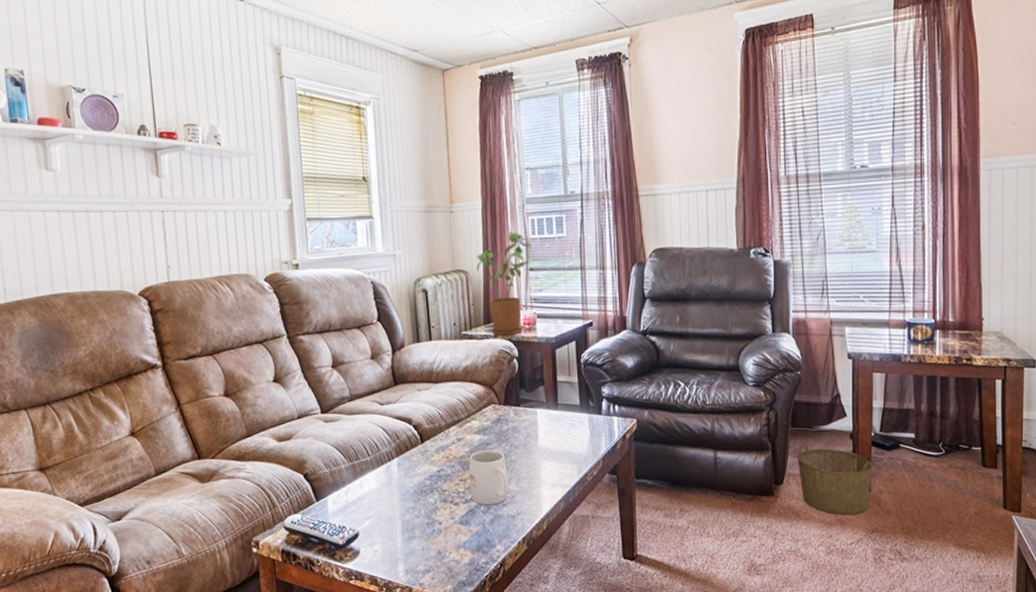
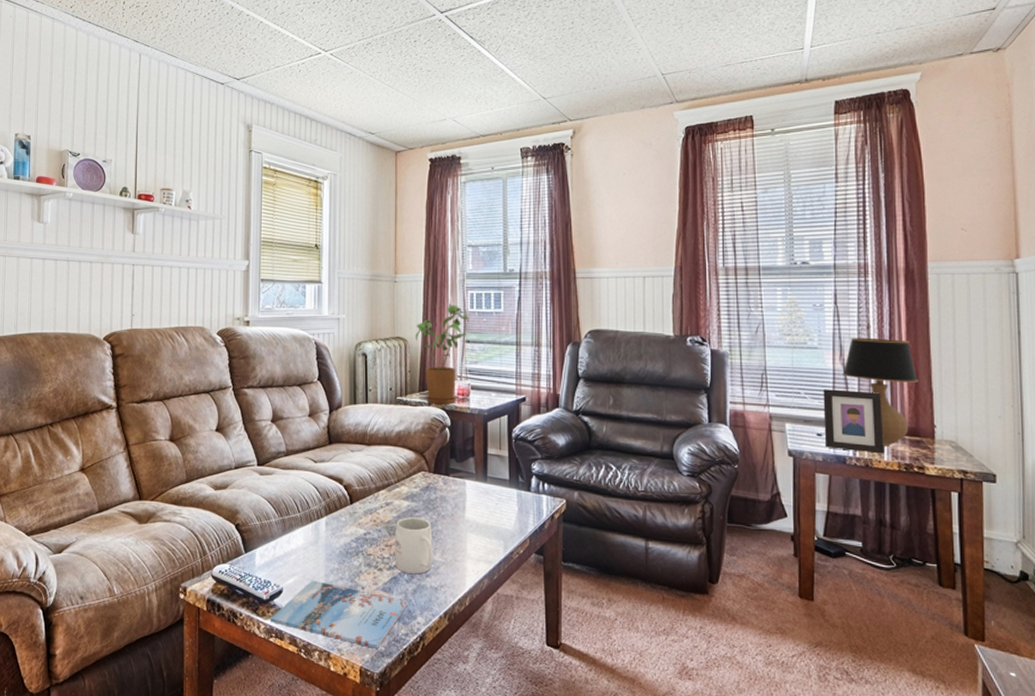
magazine: none [349,520,486,579] -> present [271,580,408,648]
basket: present [797,444,872,516] -> none [733,542,816,625]
table lamp: none [874,237,969,342] -> present [816,337,918,446]
picture frame: none [880,290,936,350] -> present [823,389,884,454]

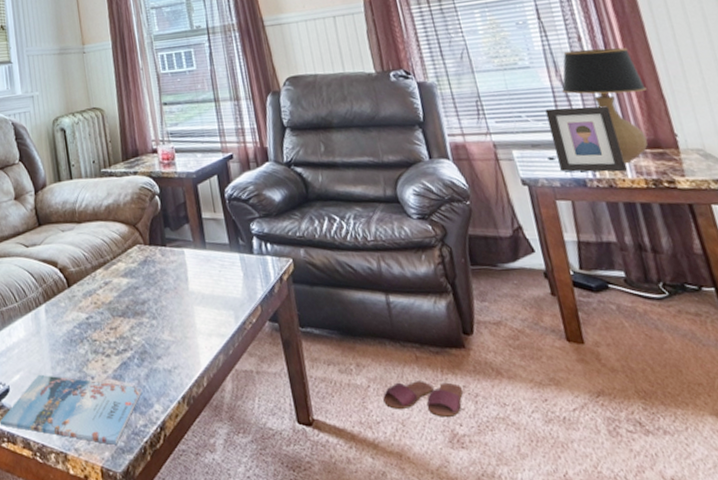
mug: present [395,517,434,575] -> none [118,294,163,358]
house plant: present [415,305,470,405] -> none [110,68,163,173]
slippers: none [627,618,698,652] -> present [383,381,463,417]

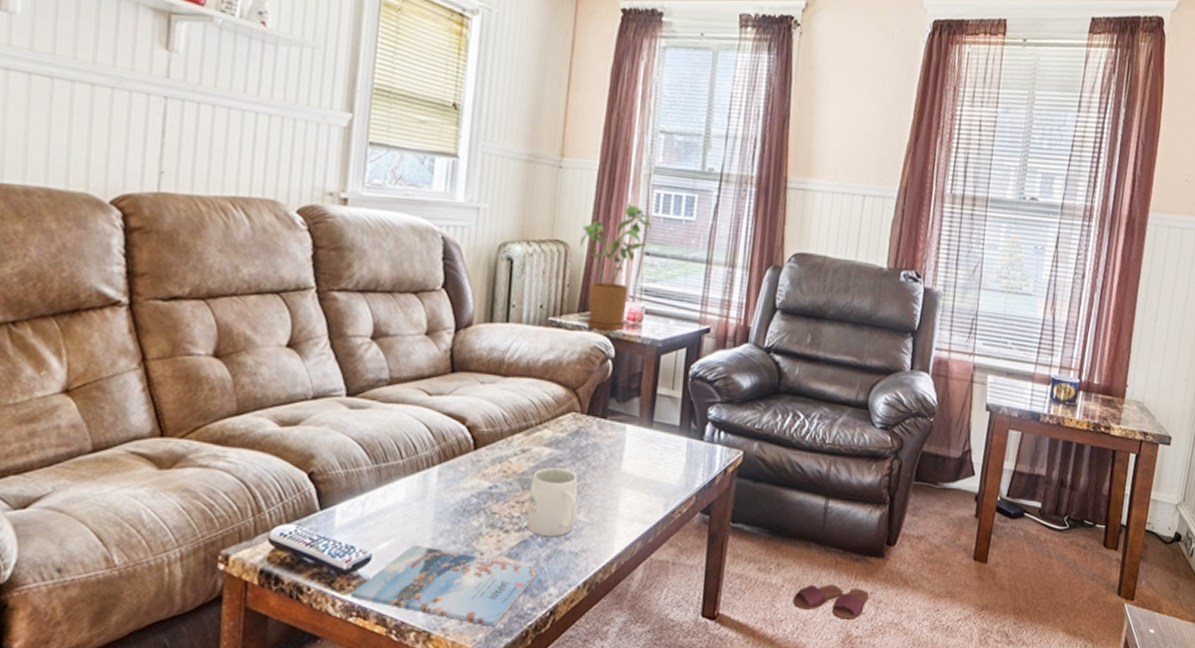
house plant: none [110,68,163,173] -> present [579,205,653,331]
mug: none [118,294,163,358] -> present [526,467,579,537]
picture frame: present [545,106,627,172] -> none [1022,340,1084,412]
table lamp: present [547,47,648,163] -> none [1016,286,1120,404]

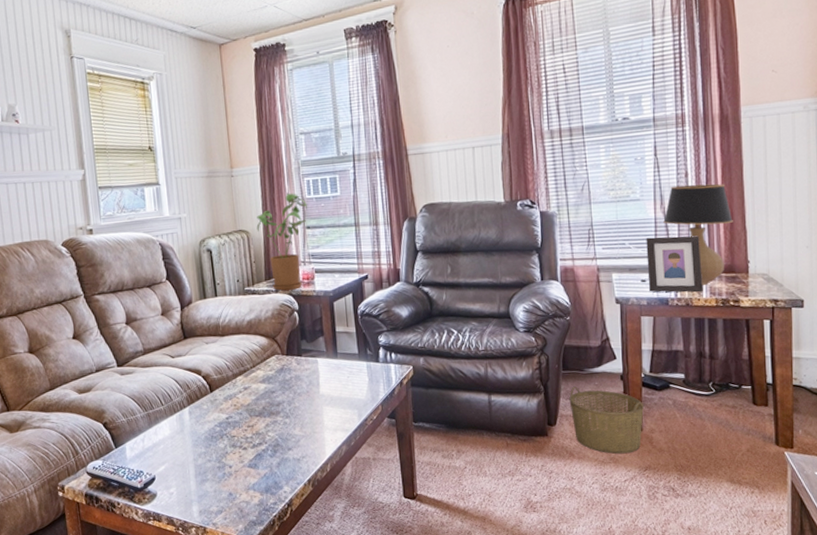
magazine: present [351,544,539,626] -> none [147,465,274,519]
mug: present [526,467,579,537] -> none [255,397,294,450]
slippers: present [793,584,869,619] -> none [476,462,540,489]
basket: none [914,501,993,588] -> present [569,386,644,454]
table lamp: none [1016,286,1120,404] -> present [641,184,733,285]
picture frame: none [1022,340,1084,412] -> present [646,235,703,293]

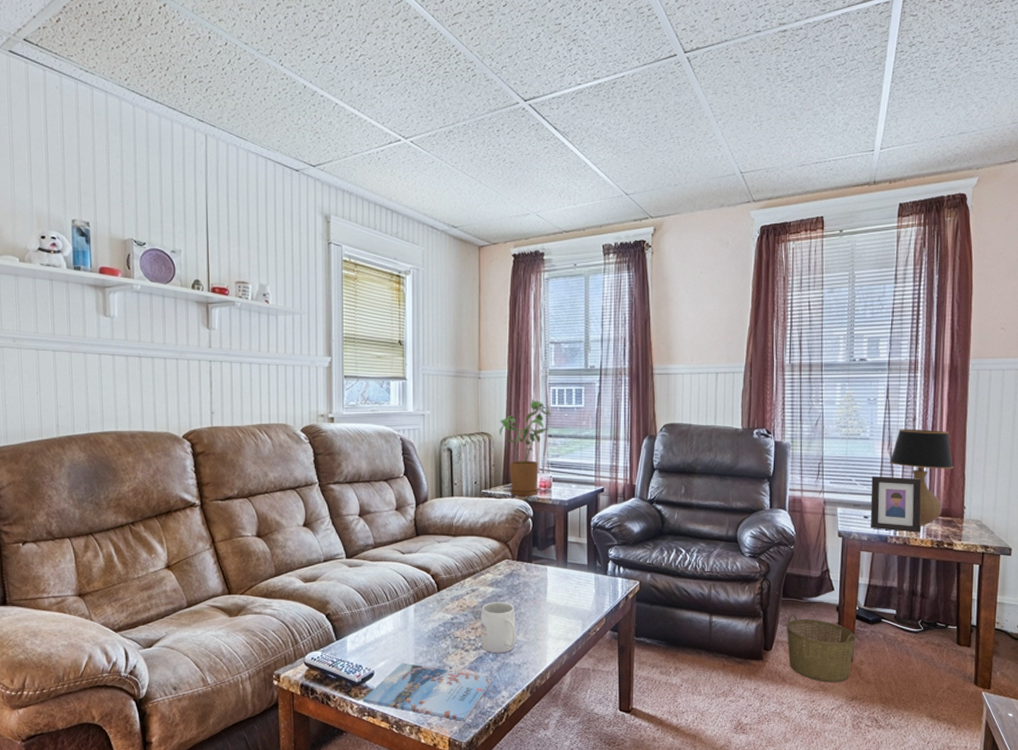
magazine: none [147,465,274,519] -> present [363,662,493,721]
mug: none [255,397,294,450] -> present [480,602,517,654]

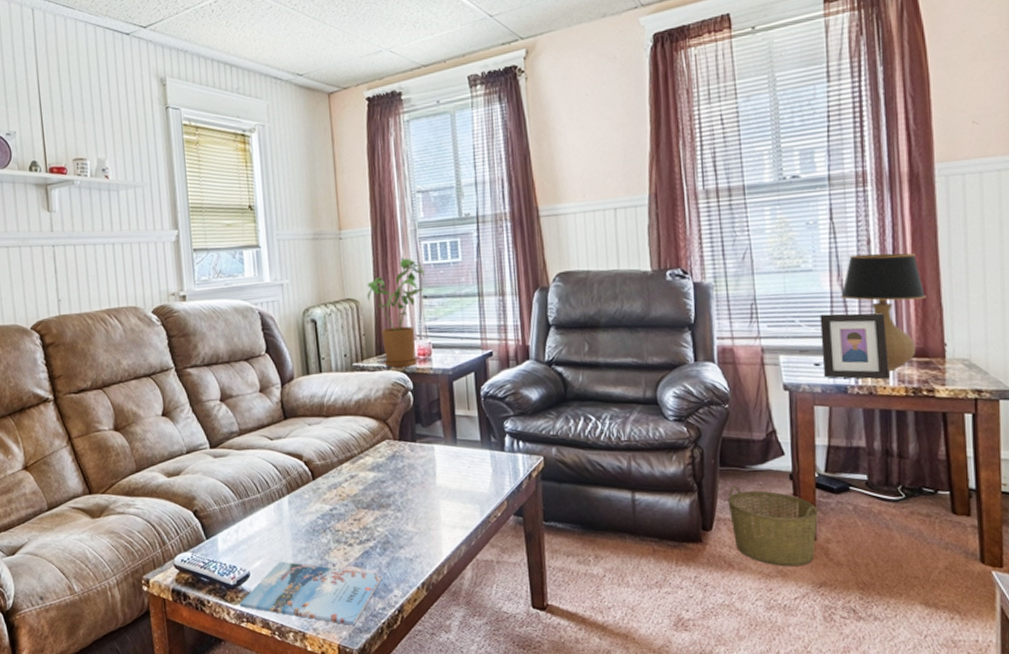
mug: present [480,602,517,654] -> none [362,488,407,547]

